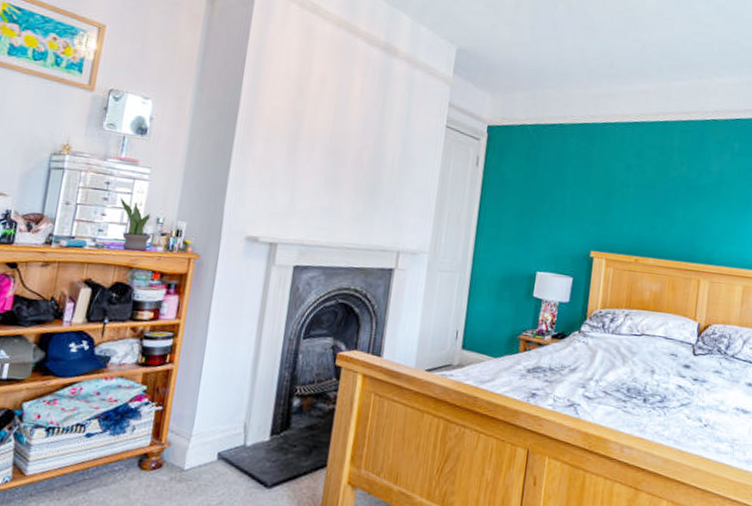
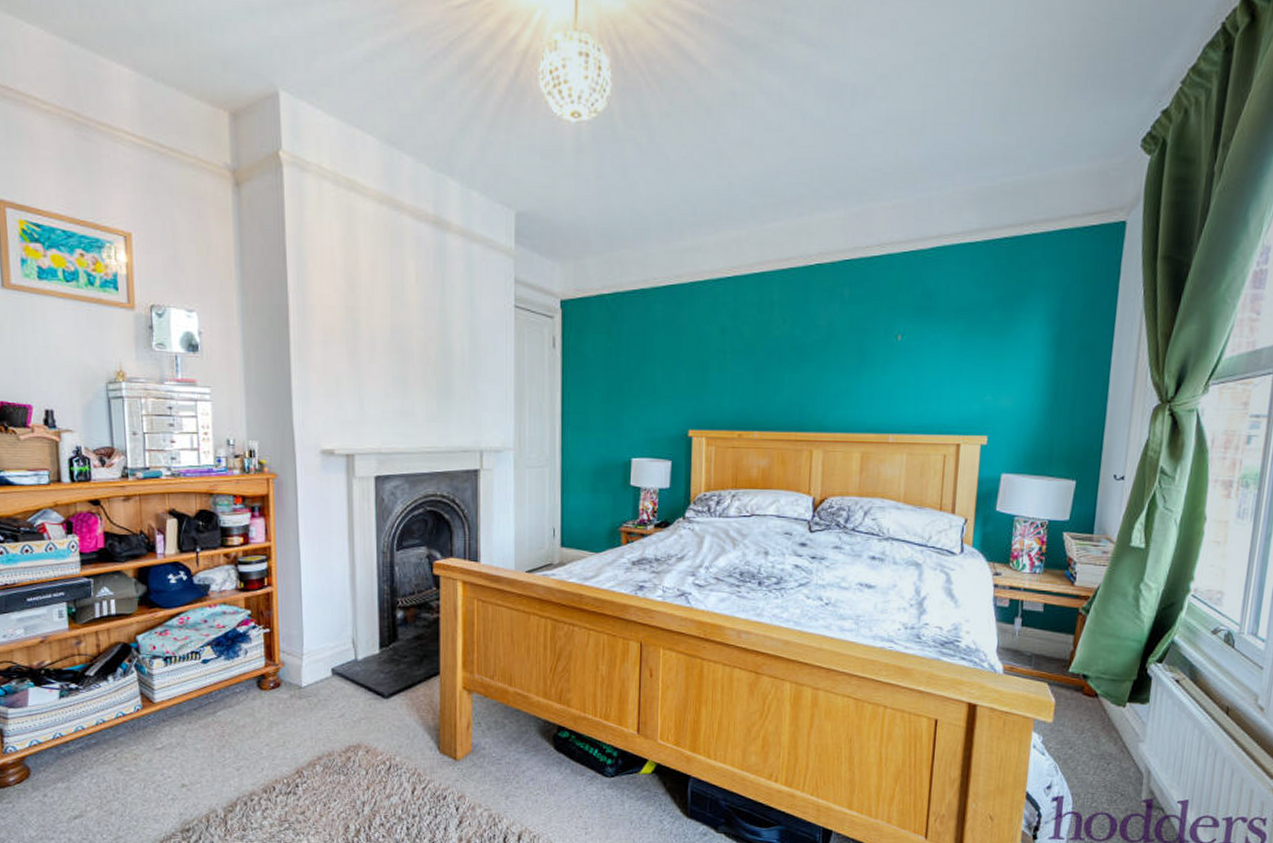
potted plant: present [120,198,151,252] -> none [186,422,225,477]

